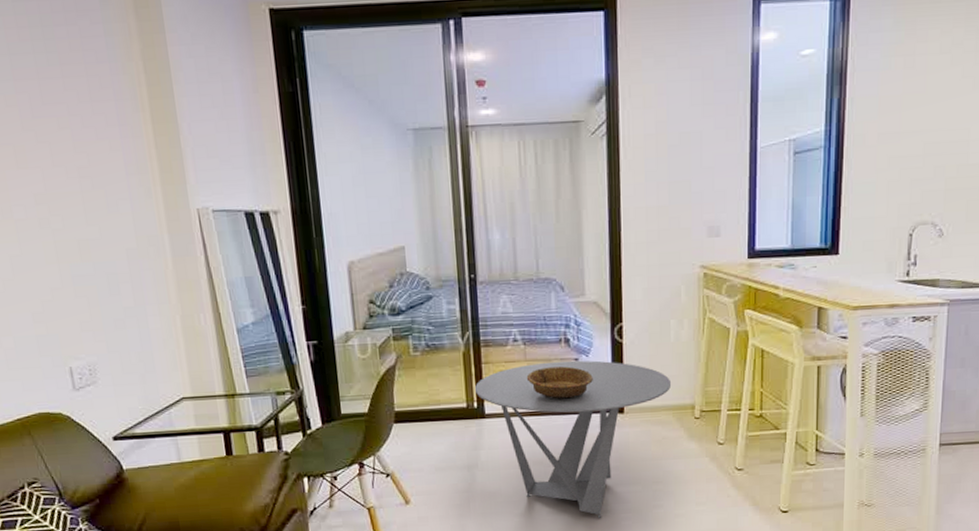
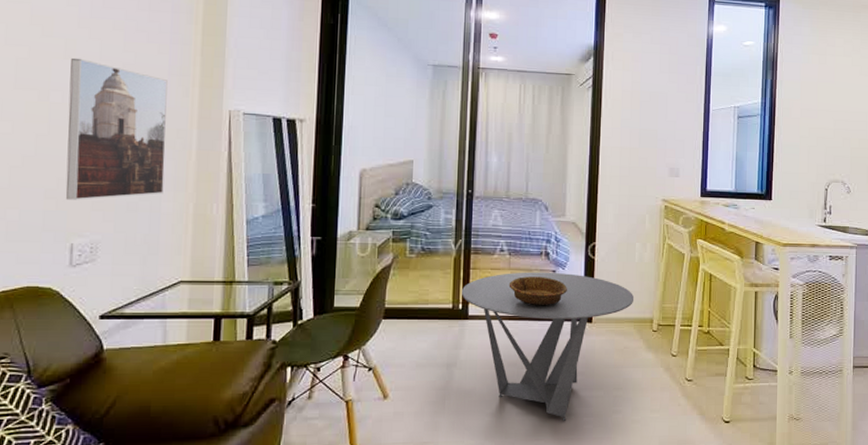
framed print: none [24,166,148,322] -> present [65,57,168,200]

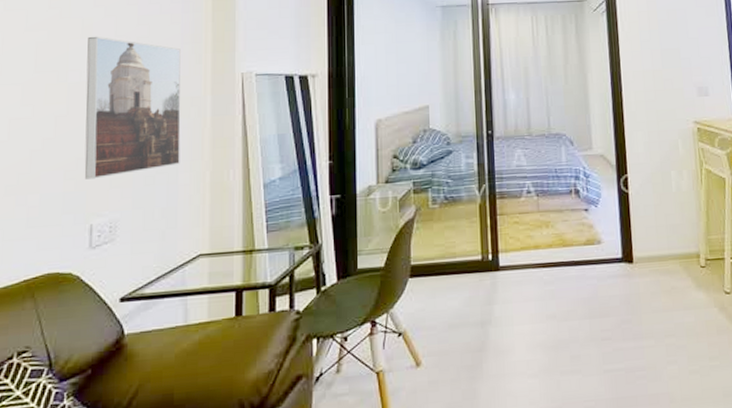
coffee table: present [462,272,635,421] -> none [490,210,677,377]
decorative bowl: present [509,276,567,307] -> none [539,216,603,251]

